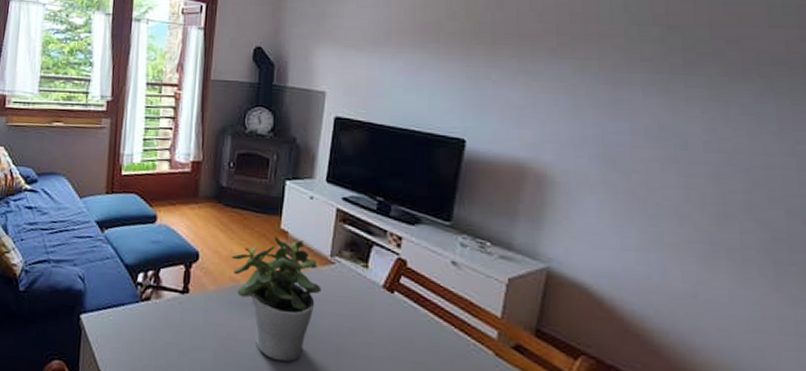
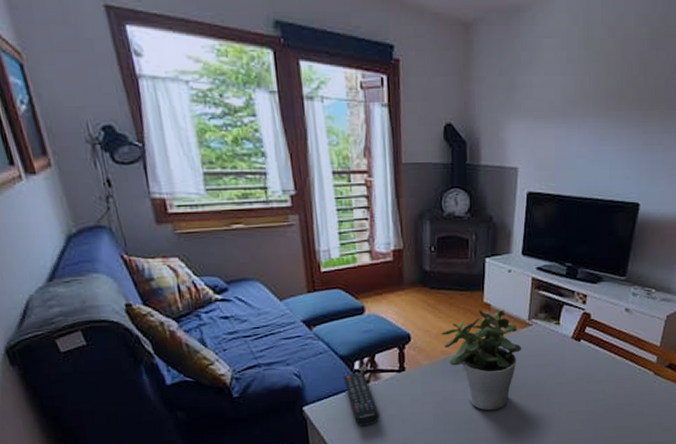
remote control: none [124,285,156,351] -> present [342,372,380,426]

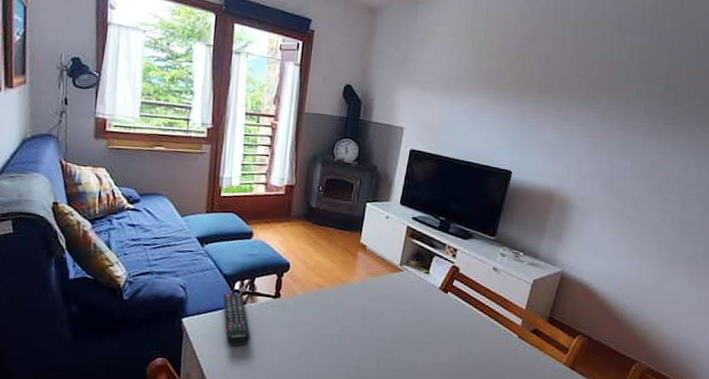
potted plant: present [441,310,522,411] -> none [318,250,392,350]

